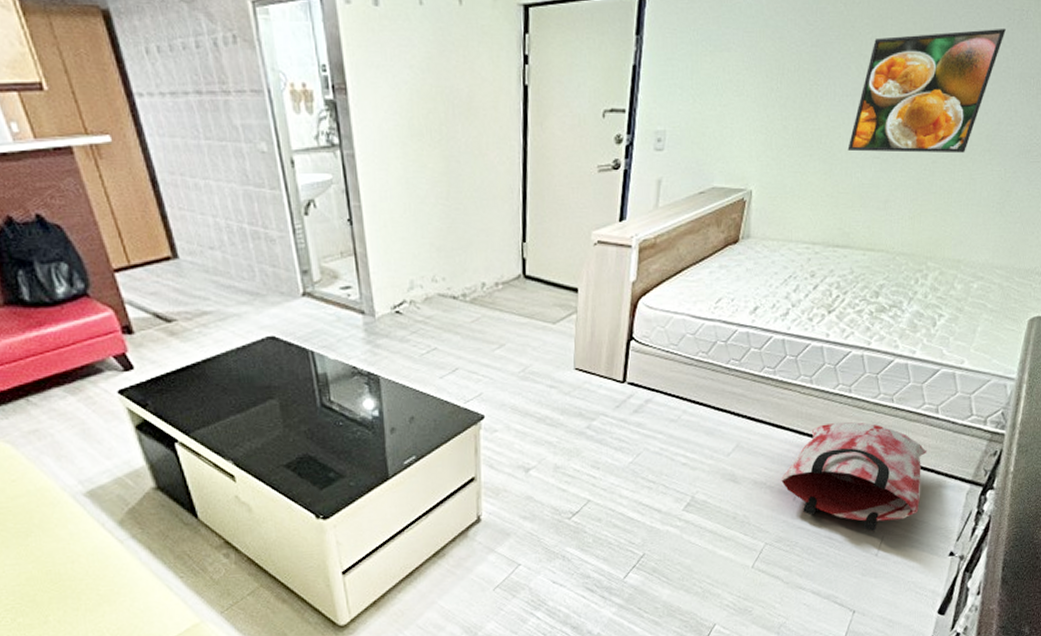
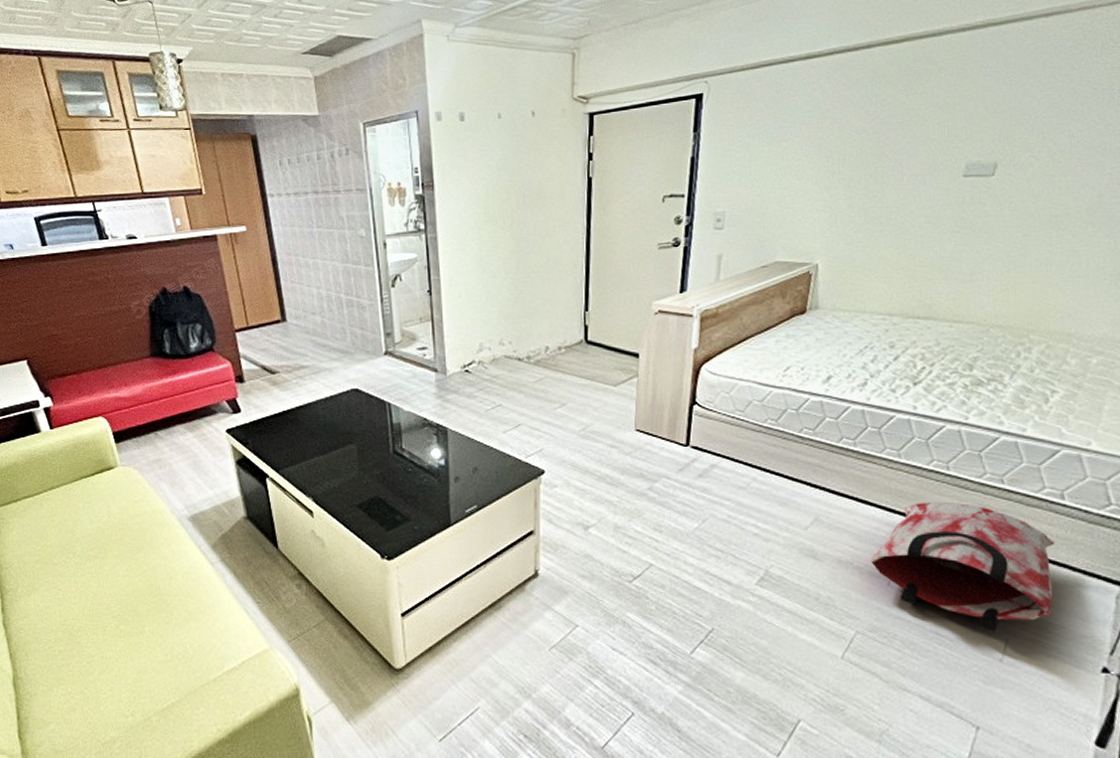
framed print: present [847,28,1006,154] -> none [921,106,1095,227]

